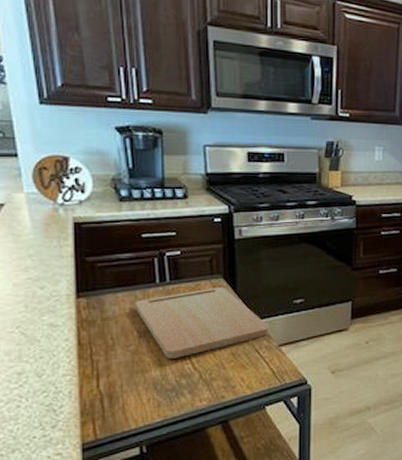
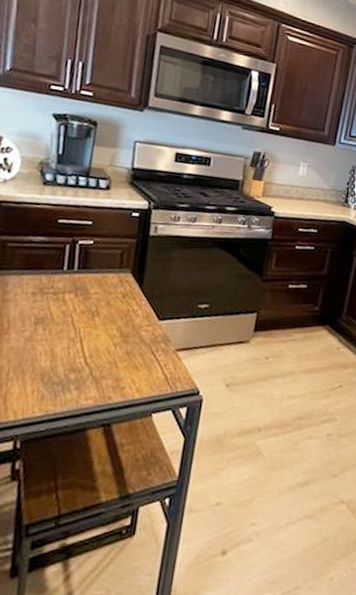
cutting board: present [135,287,269,359] -> none [37,281,170,351]

